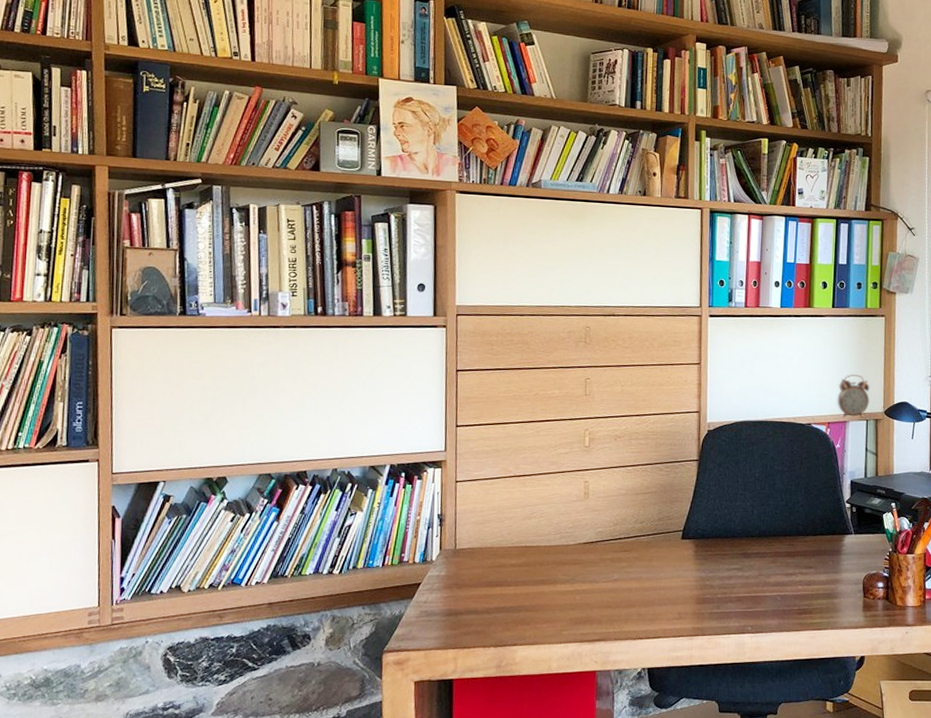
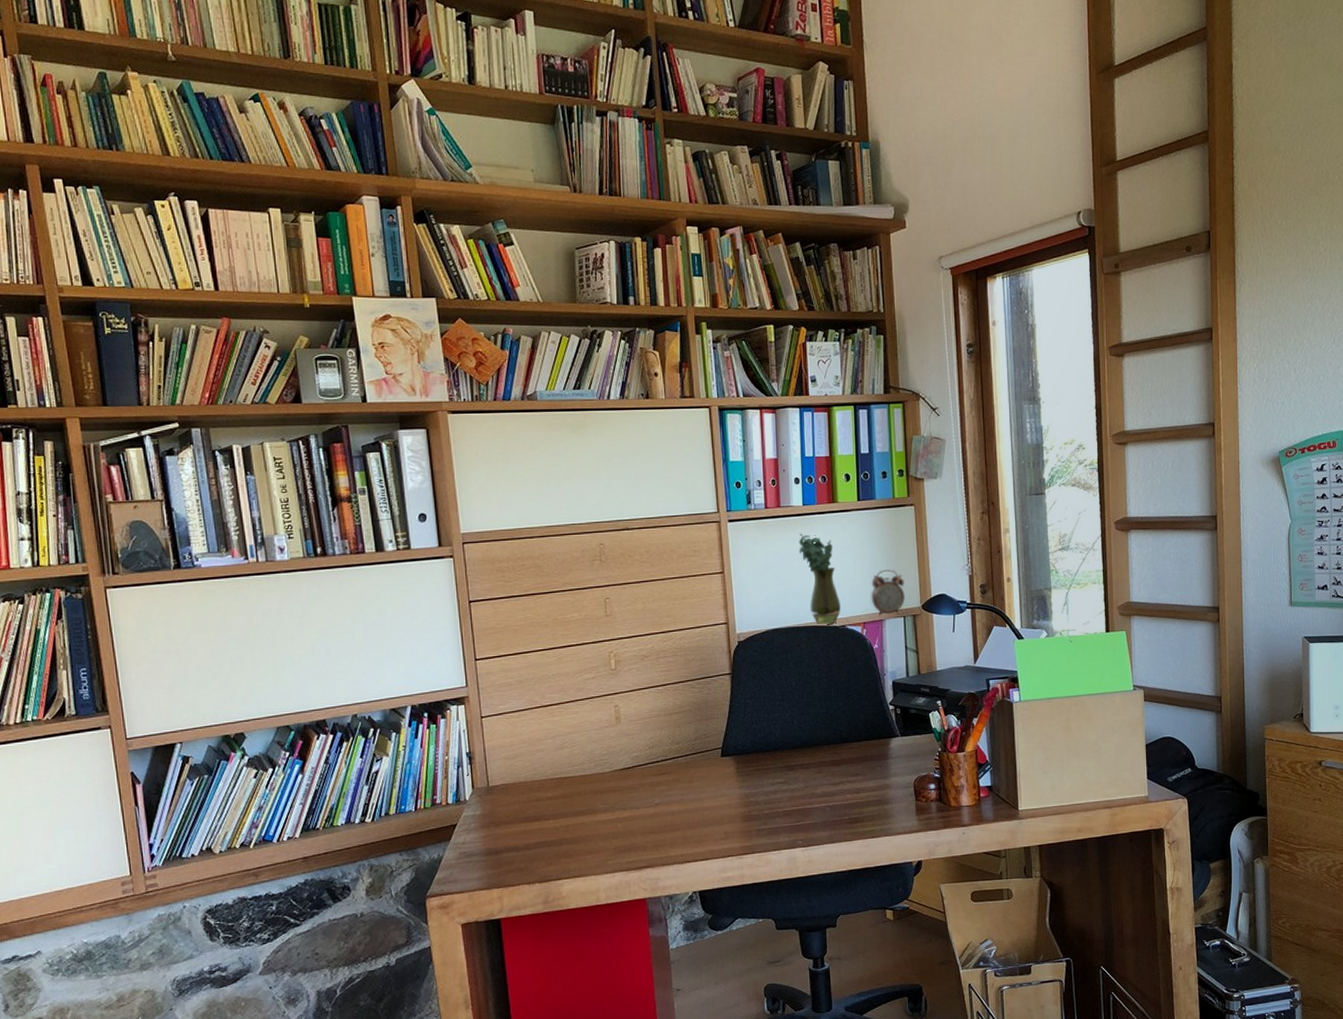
vase: none [773,333,808,422] -> present [799,533,841,625]

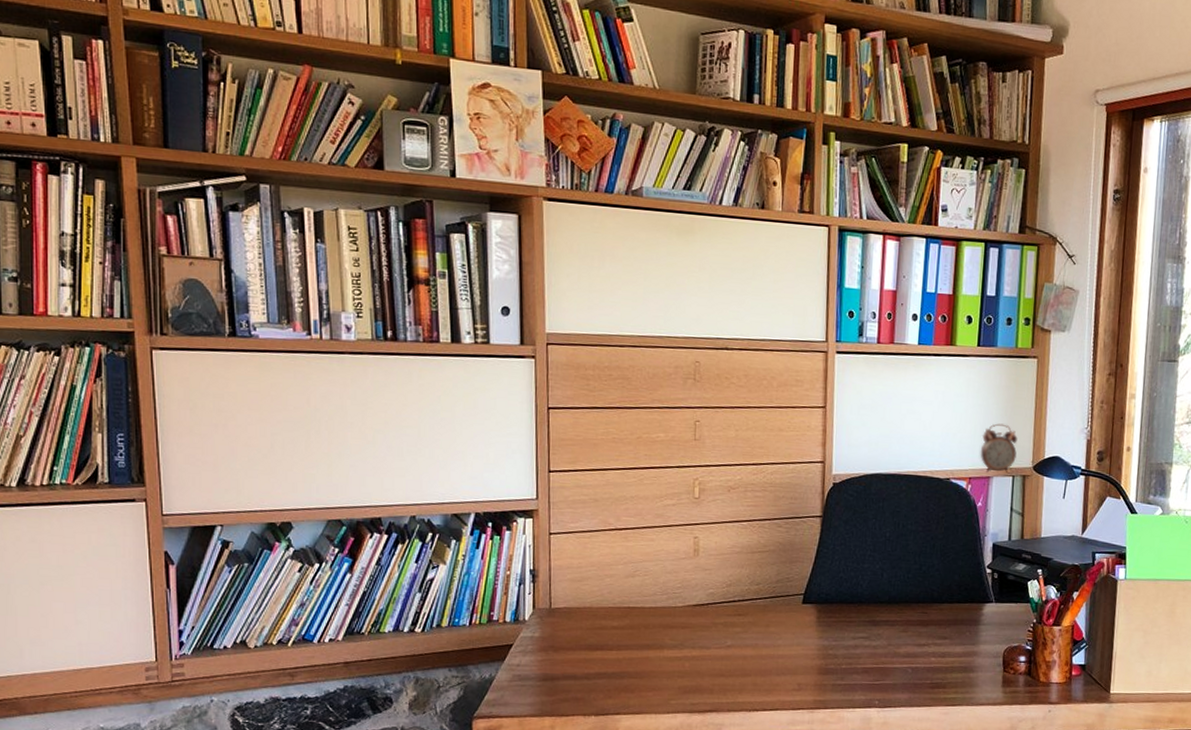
vase: present [799,533,841,625] -> none [909,374,947,476]

